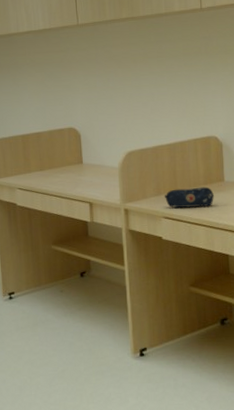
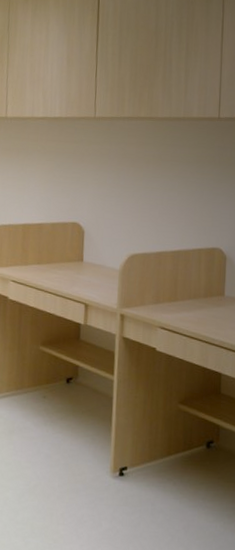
pencil case: present [165,187,214,208] -> none [163,298,213,321]

